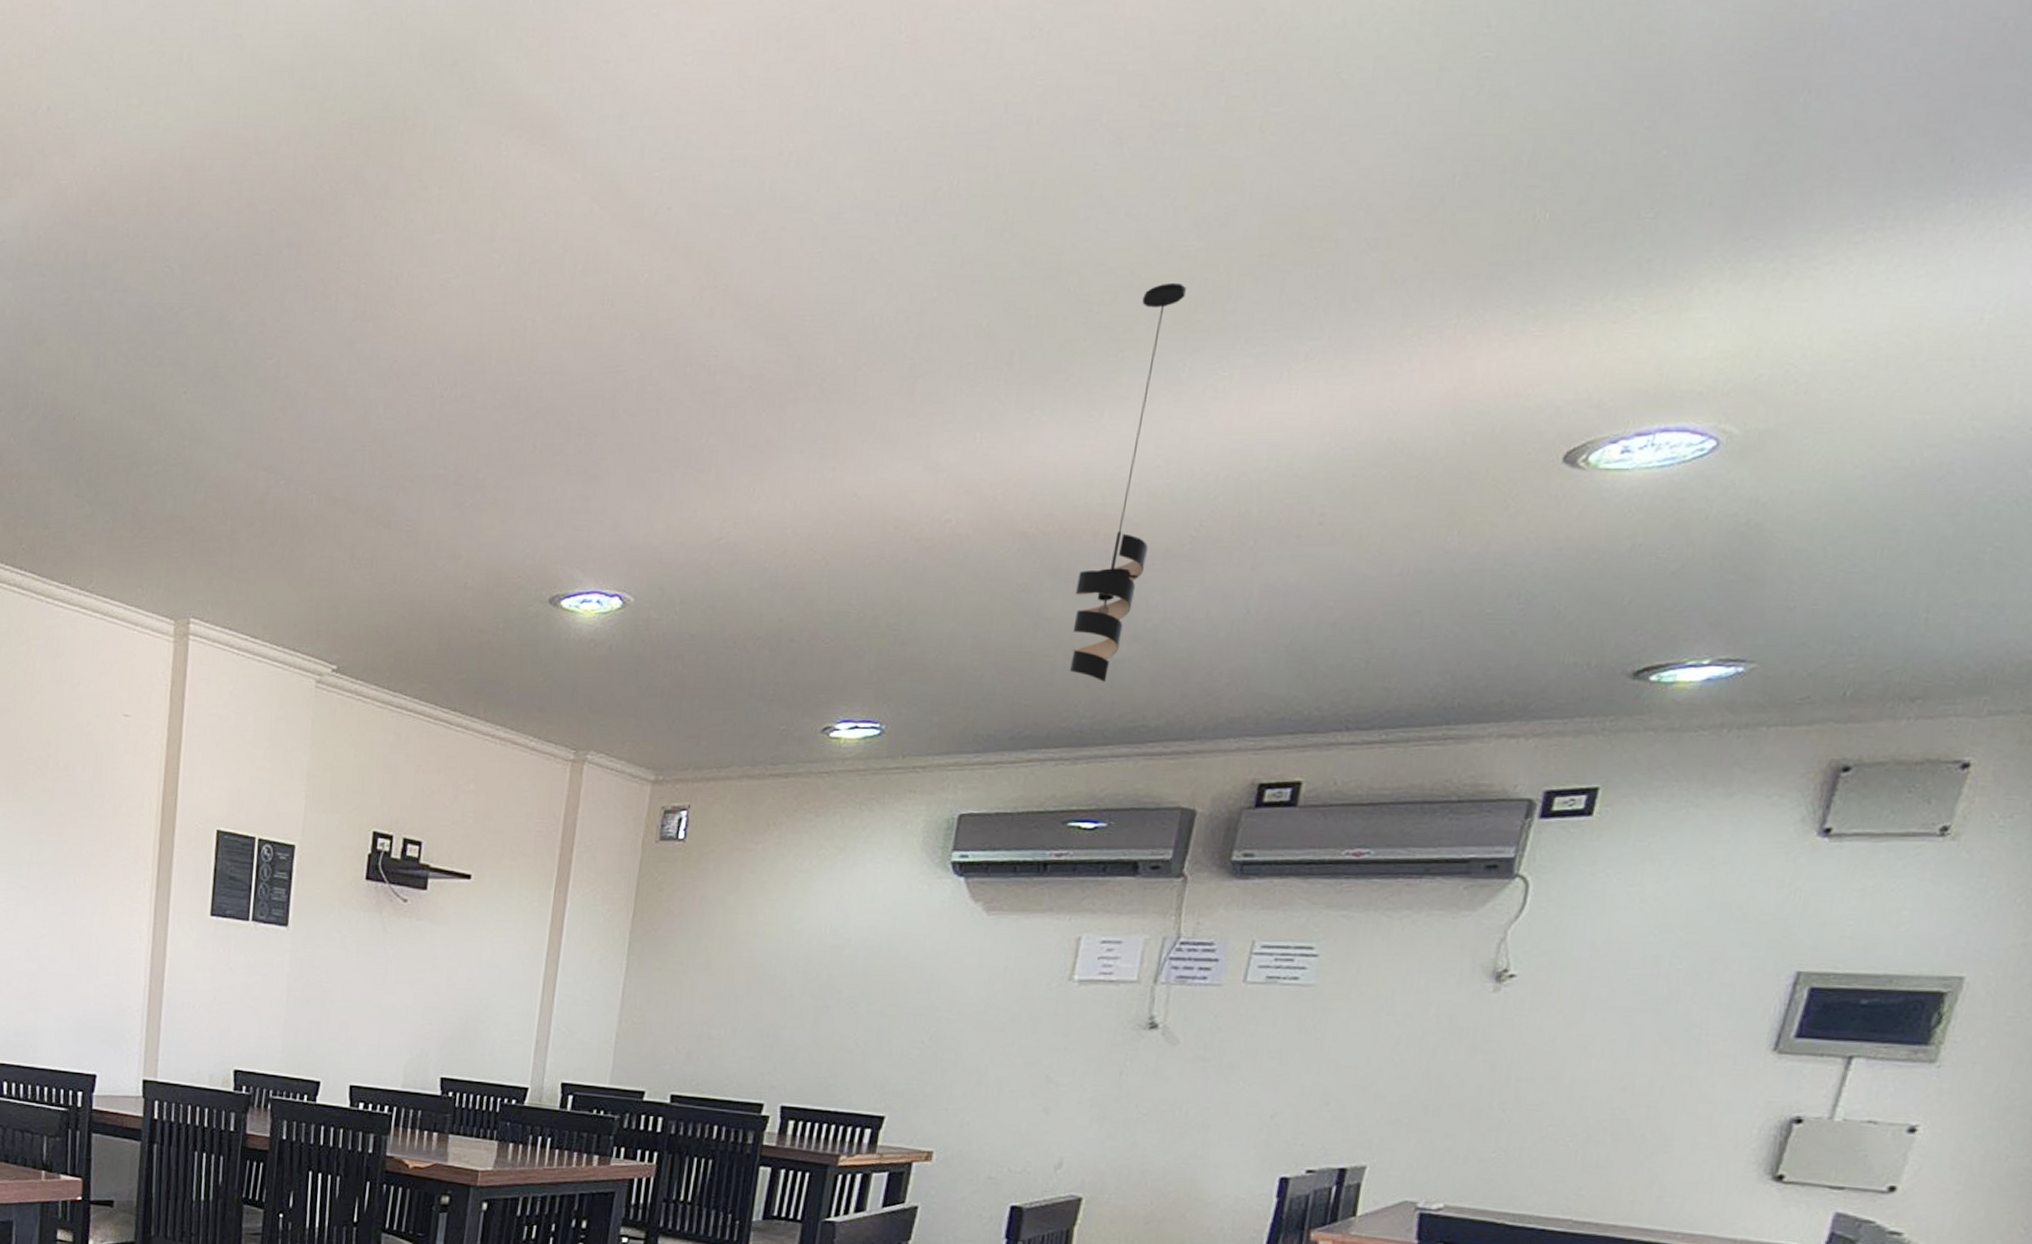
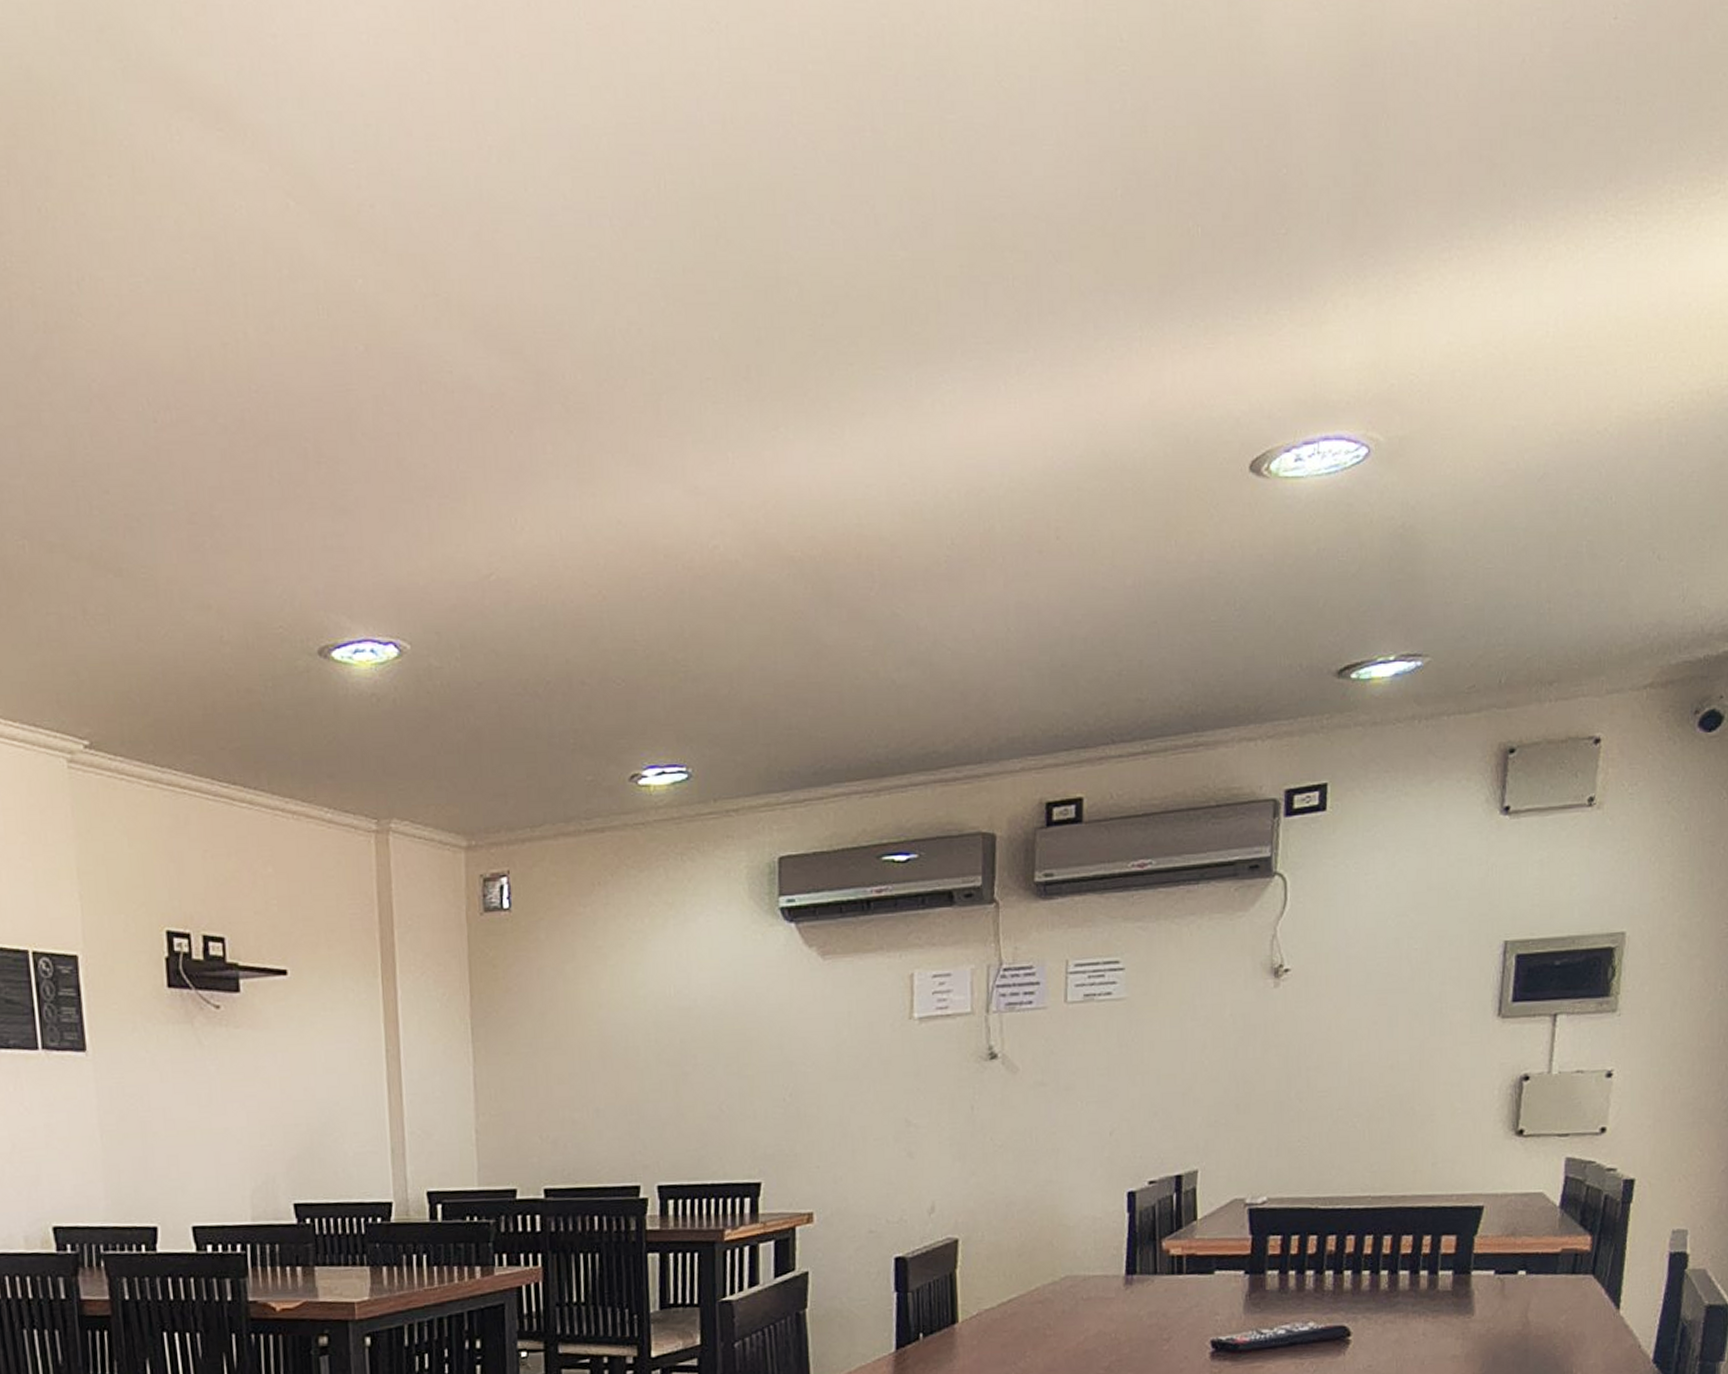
pendant light: present [1070,282,1186,682] -> none [849,293,909,709]

